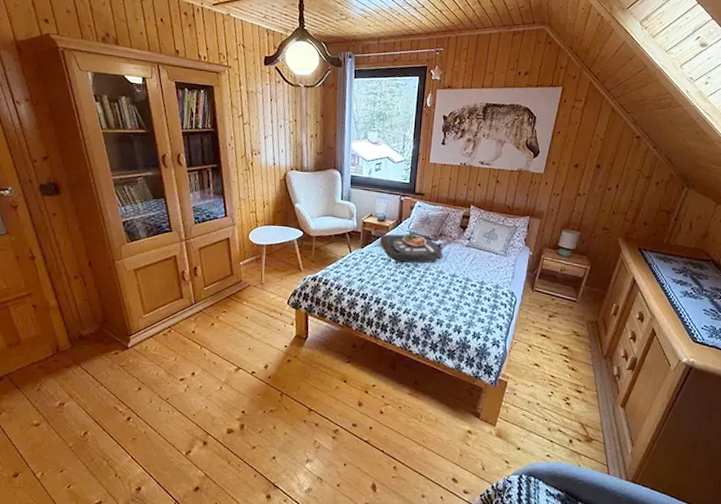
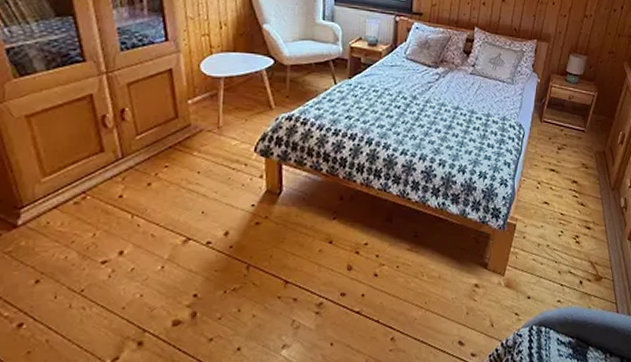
serving tray: present [379,233,443,264] -> none [371,59,445,96]

